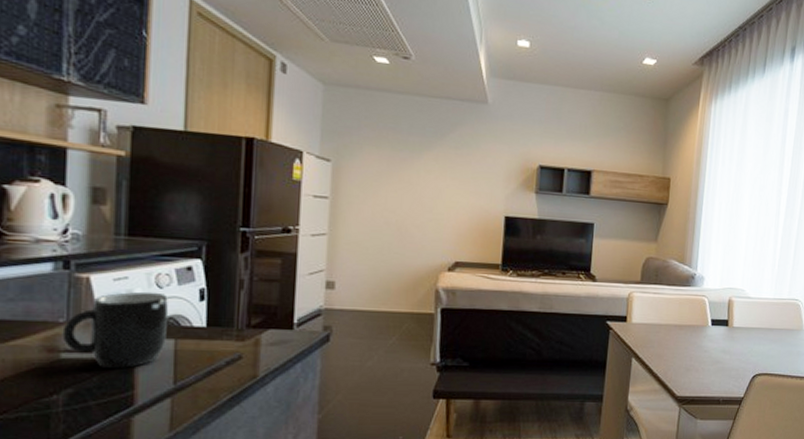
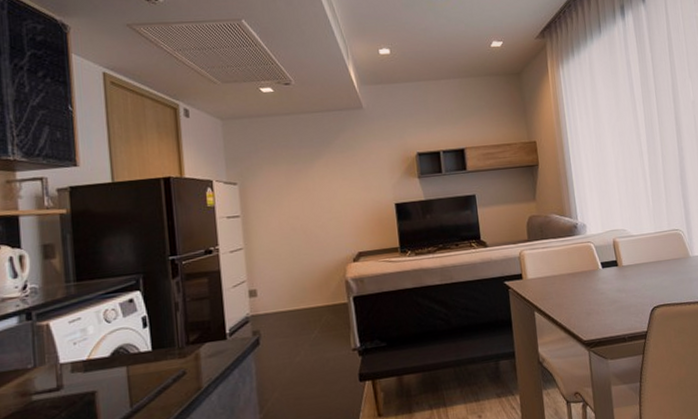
mug: present [62,291,169,368] -> none [31,326,119,403]

